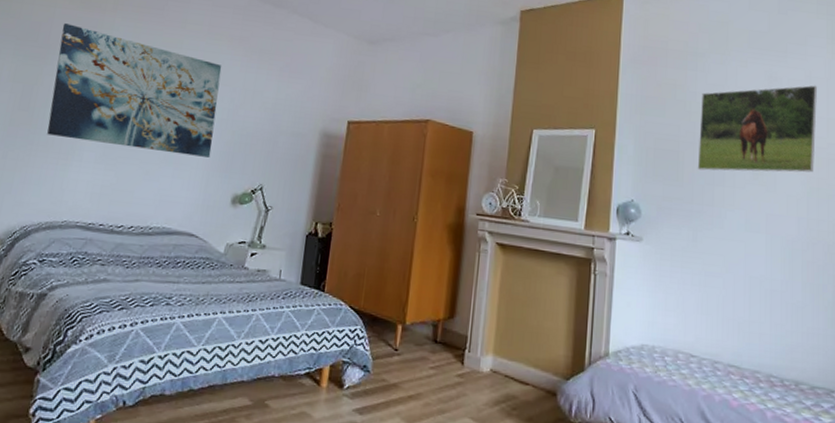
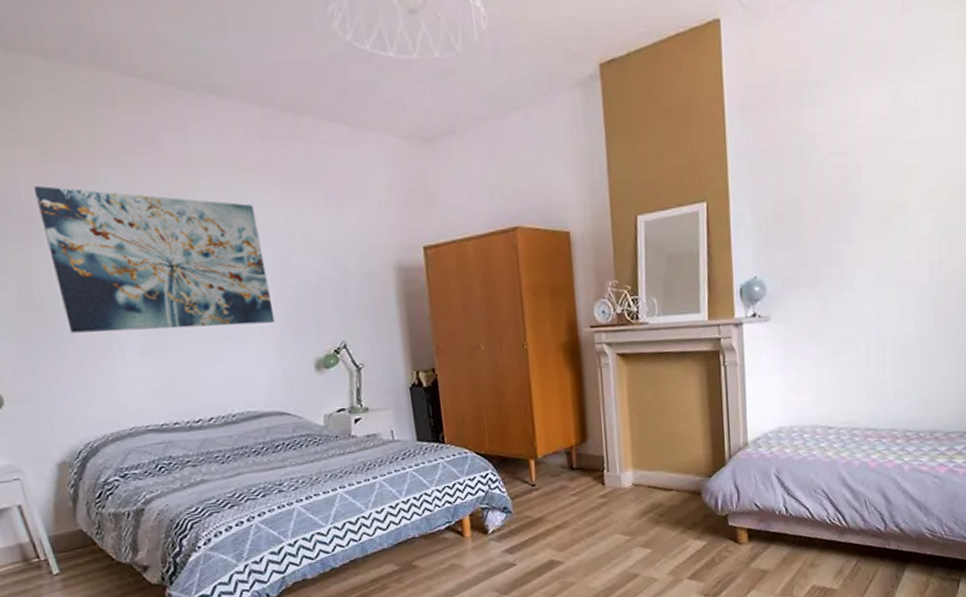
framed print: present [697,85,817,173] -> none [821,99,948,228]

